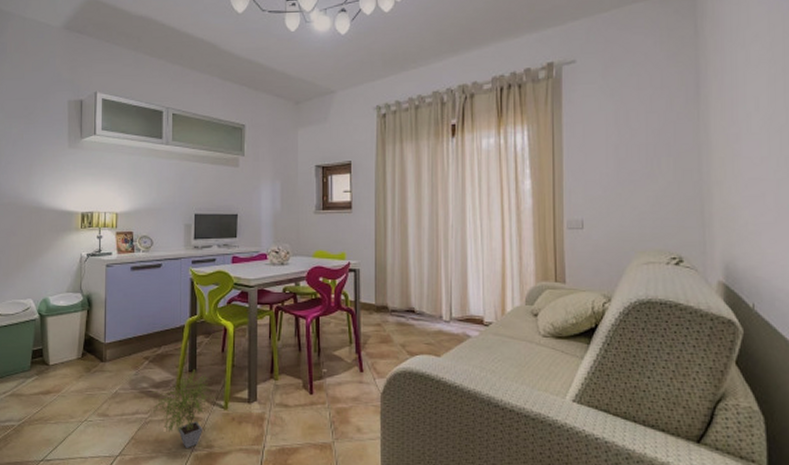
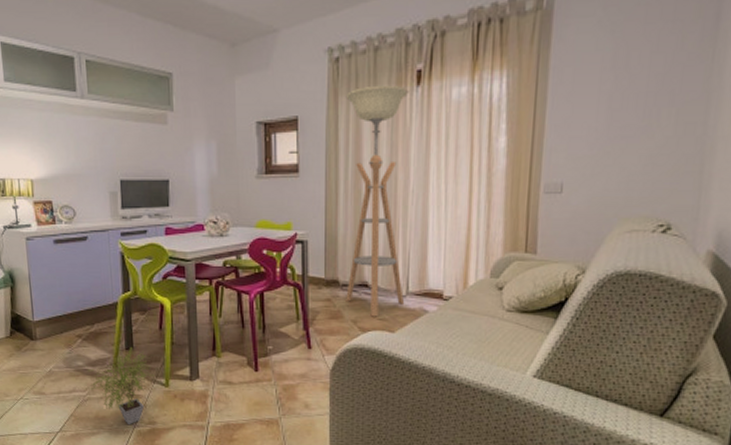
floor lamp: none [392,136,449,342] -> present [345,85,409,317]

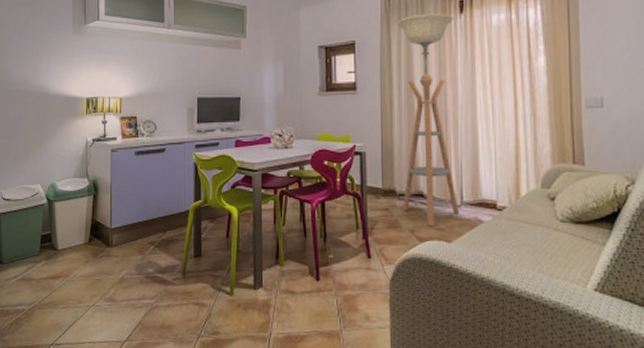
potted plant: present [88,347,154,426] -> none [158,255,220,335]

